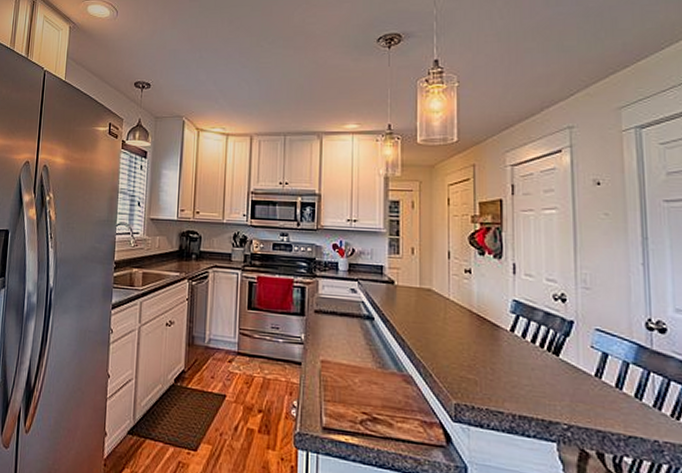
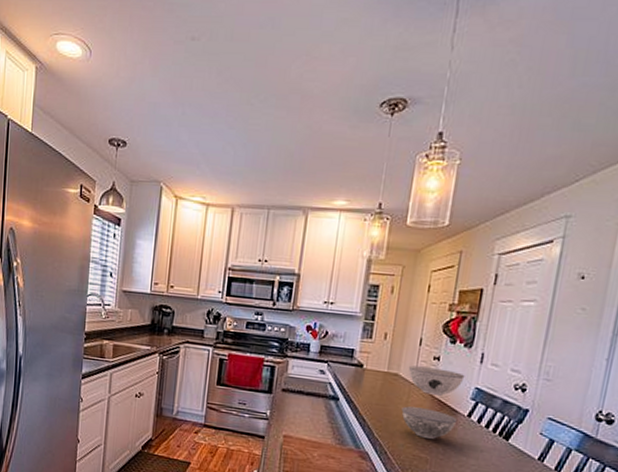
bowl: none [440,280,501,358] -> present [401,365,465,439]

